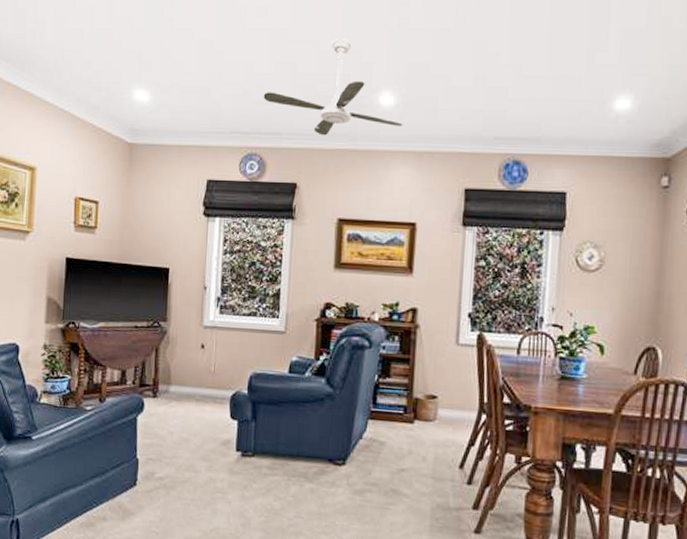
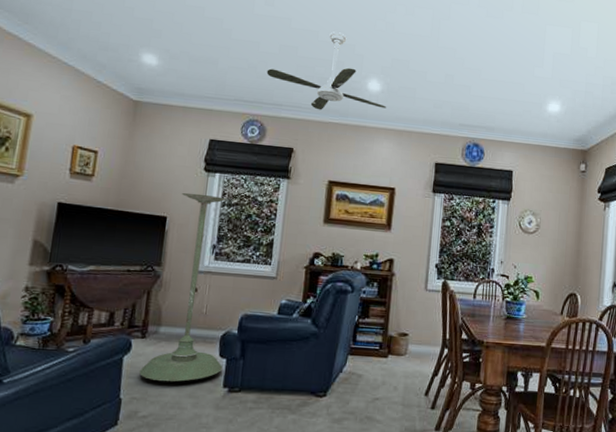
plant stand: none [152,241,235,444] -> present [138,192,227,382]

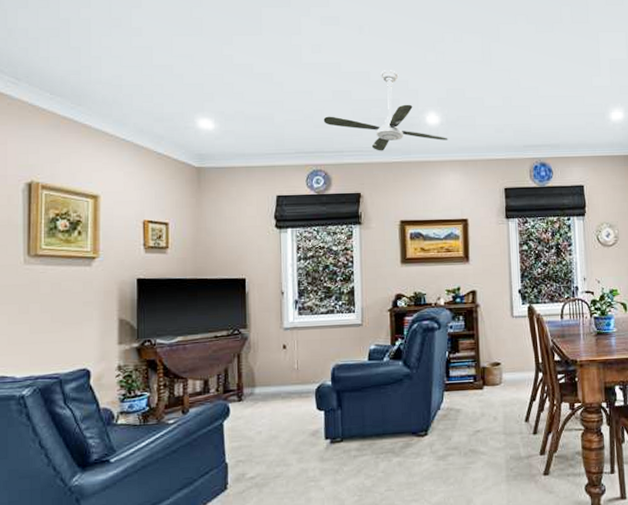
plant stand: present [138,192,227,382] -> none [240,251,322,441]

